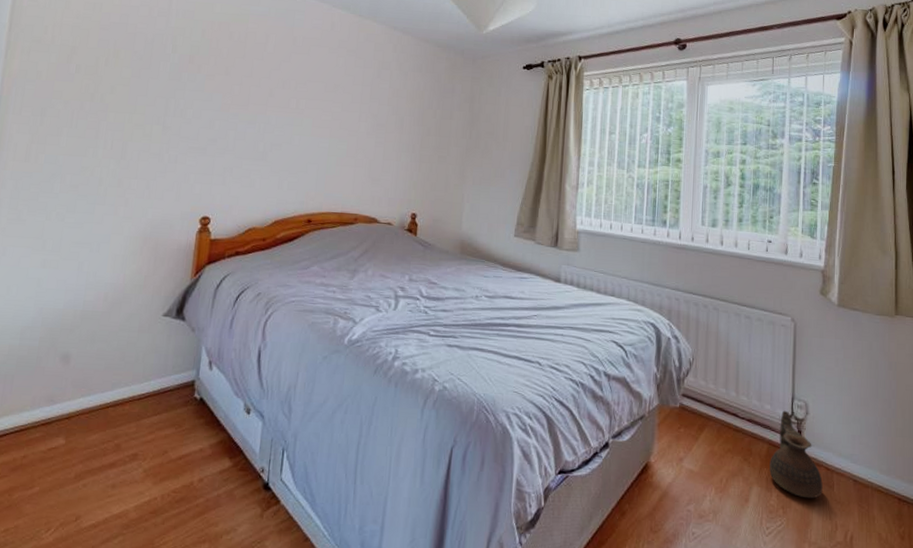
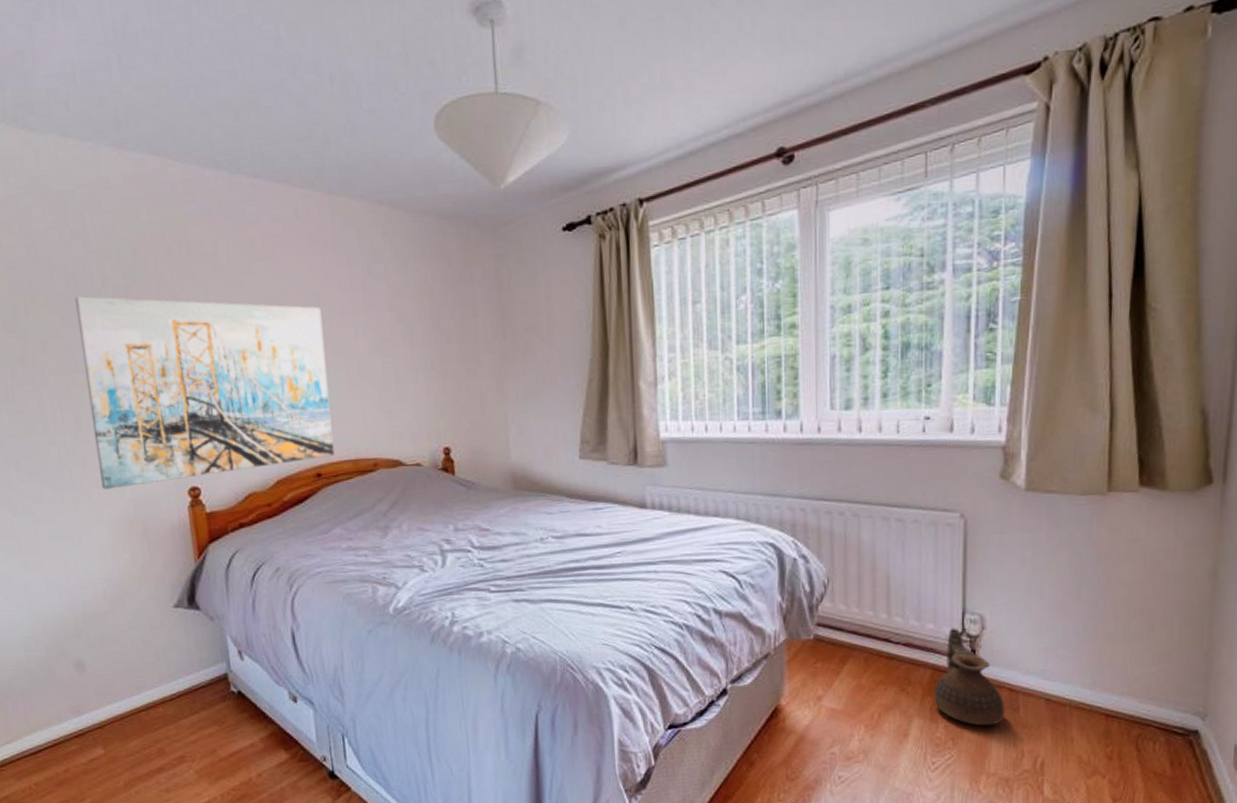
wall art: none [129,57,337,209] -> present [75,296,334,490]

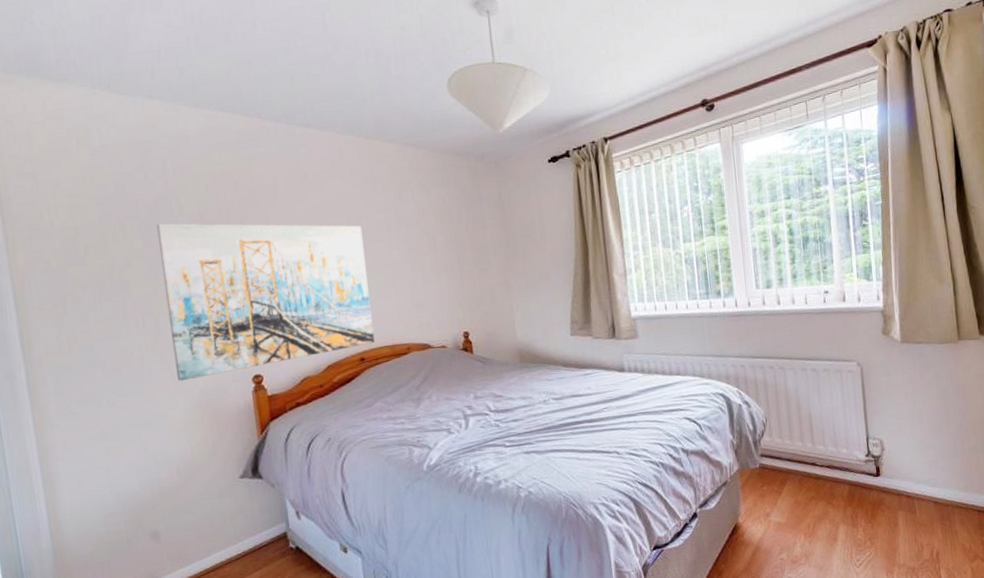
ceramic jug: present [934,628,1005,726] -> none [852,451,906,527]

